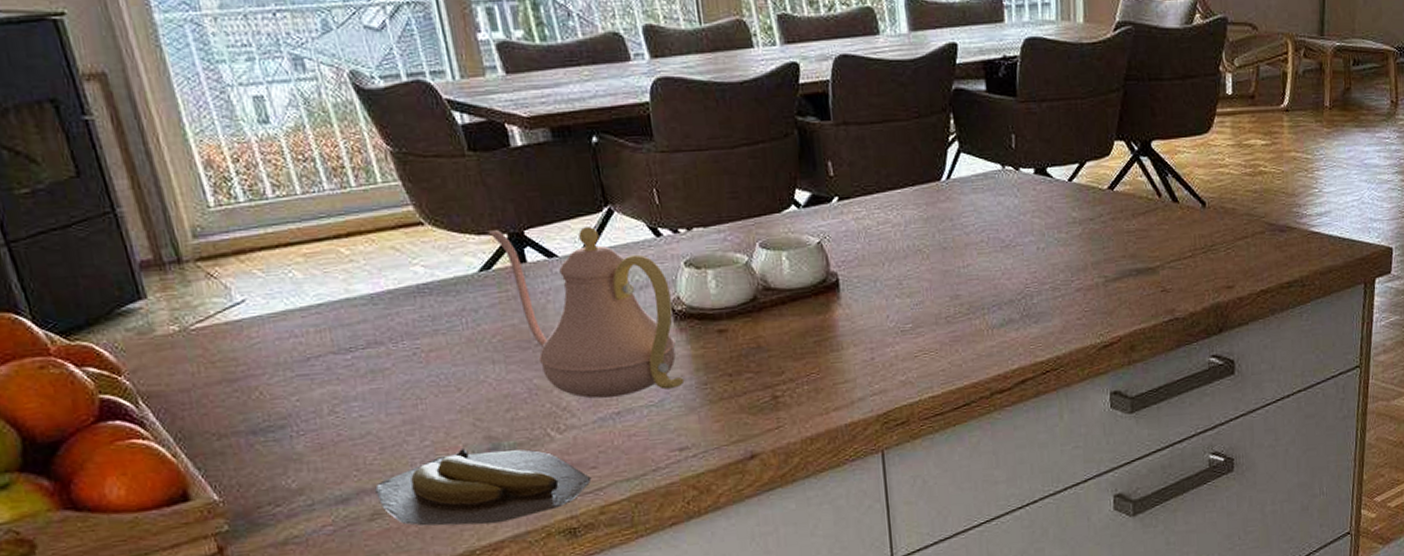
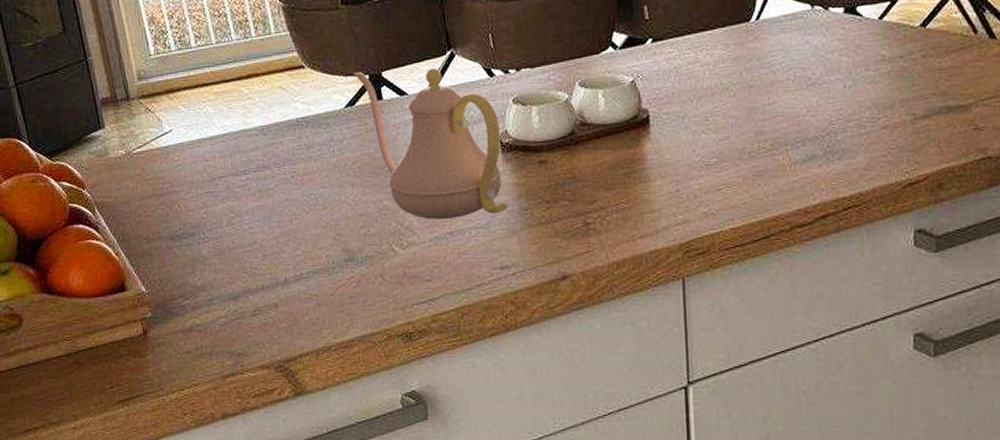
banana: present [375,447,592,526] -> none [258,257,426,325]

